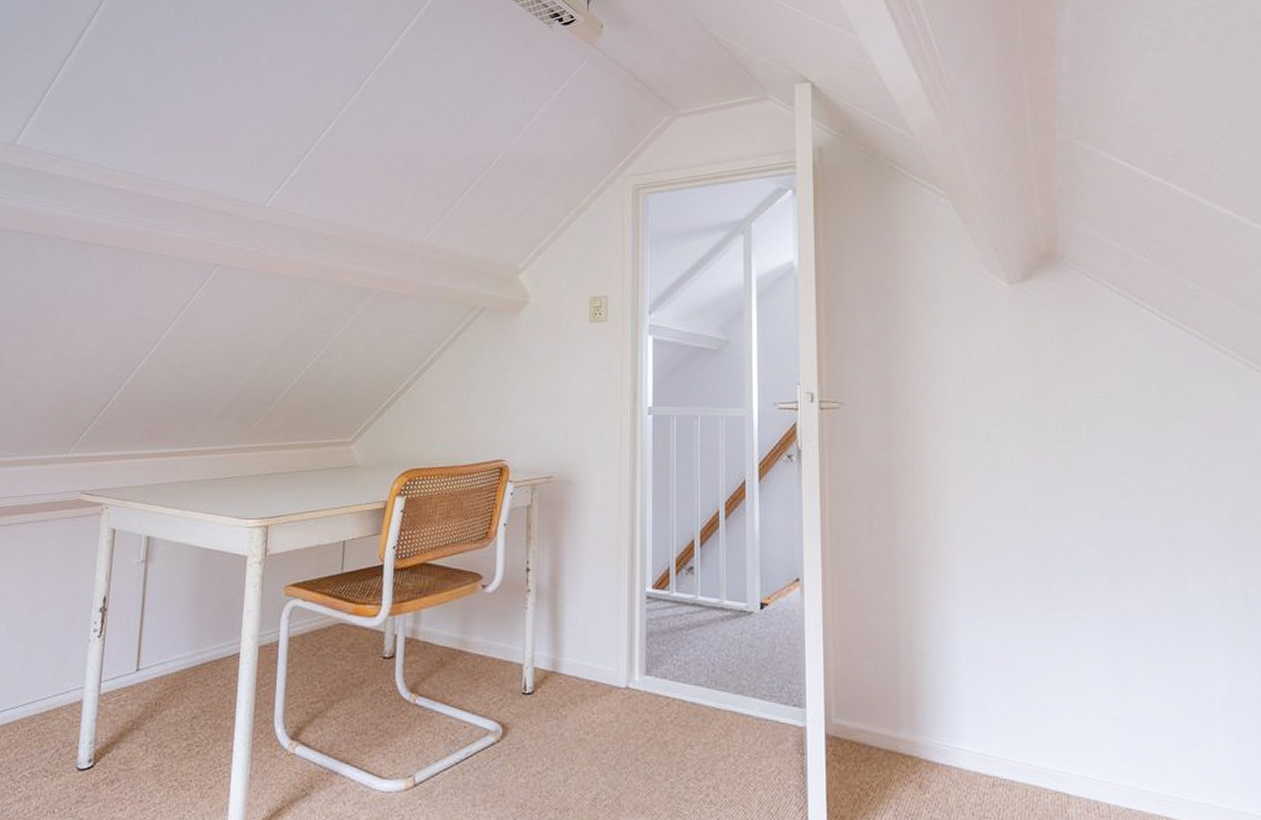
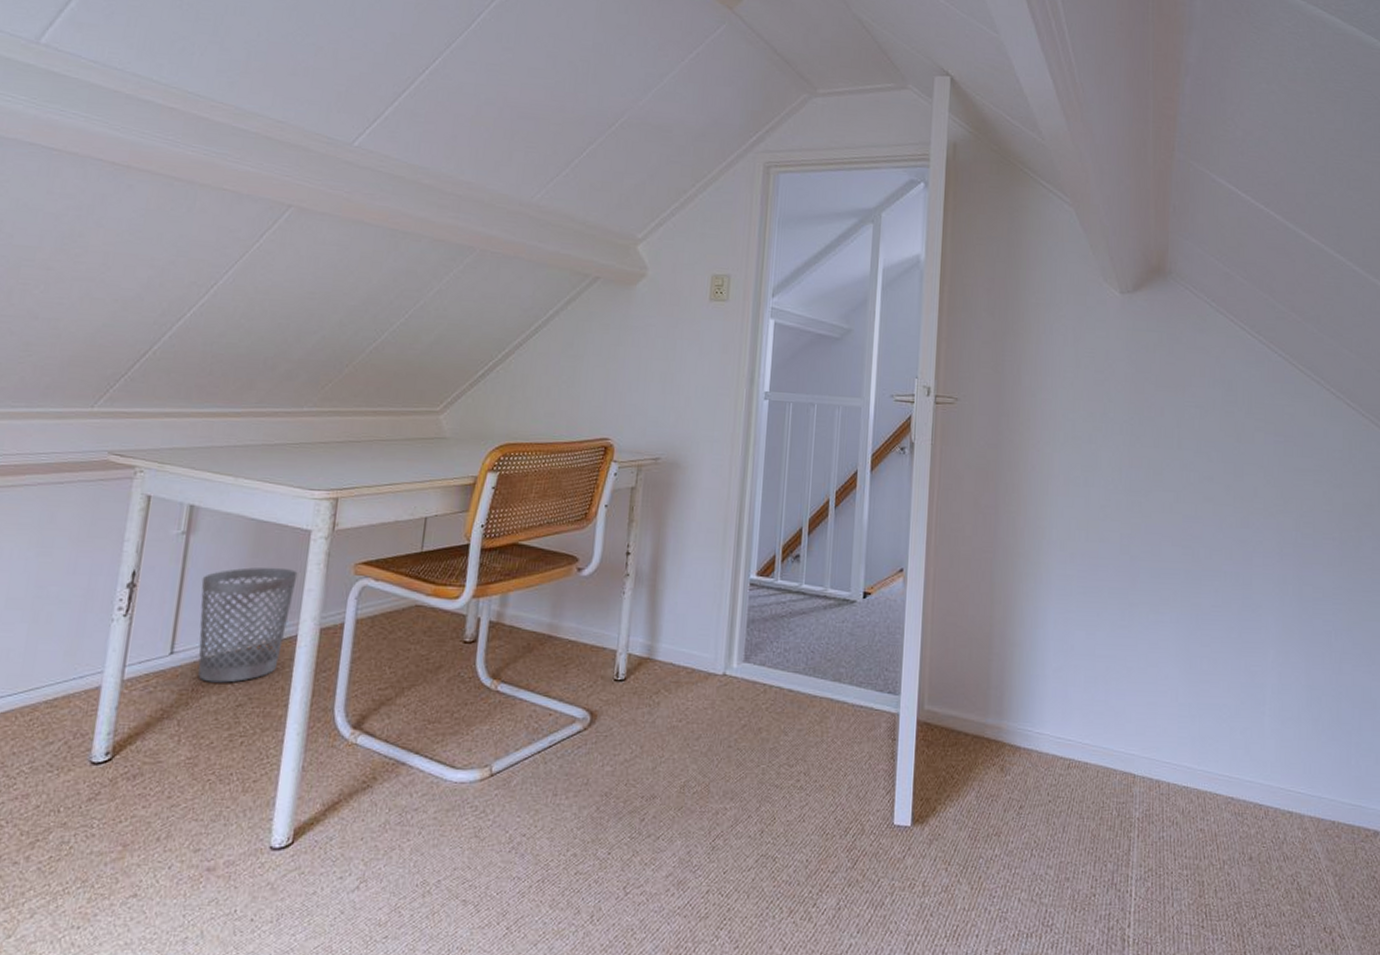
wastebasket: none [159,590,238,697] -> present [198,567,298,683]

